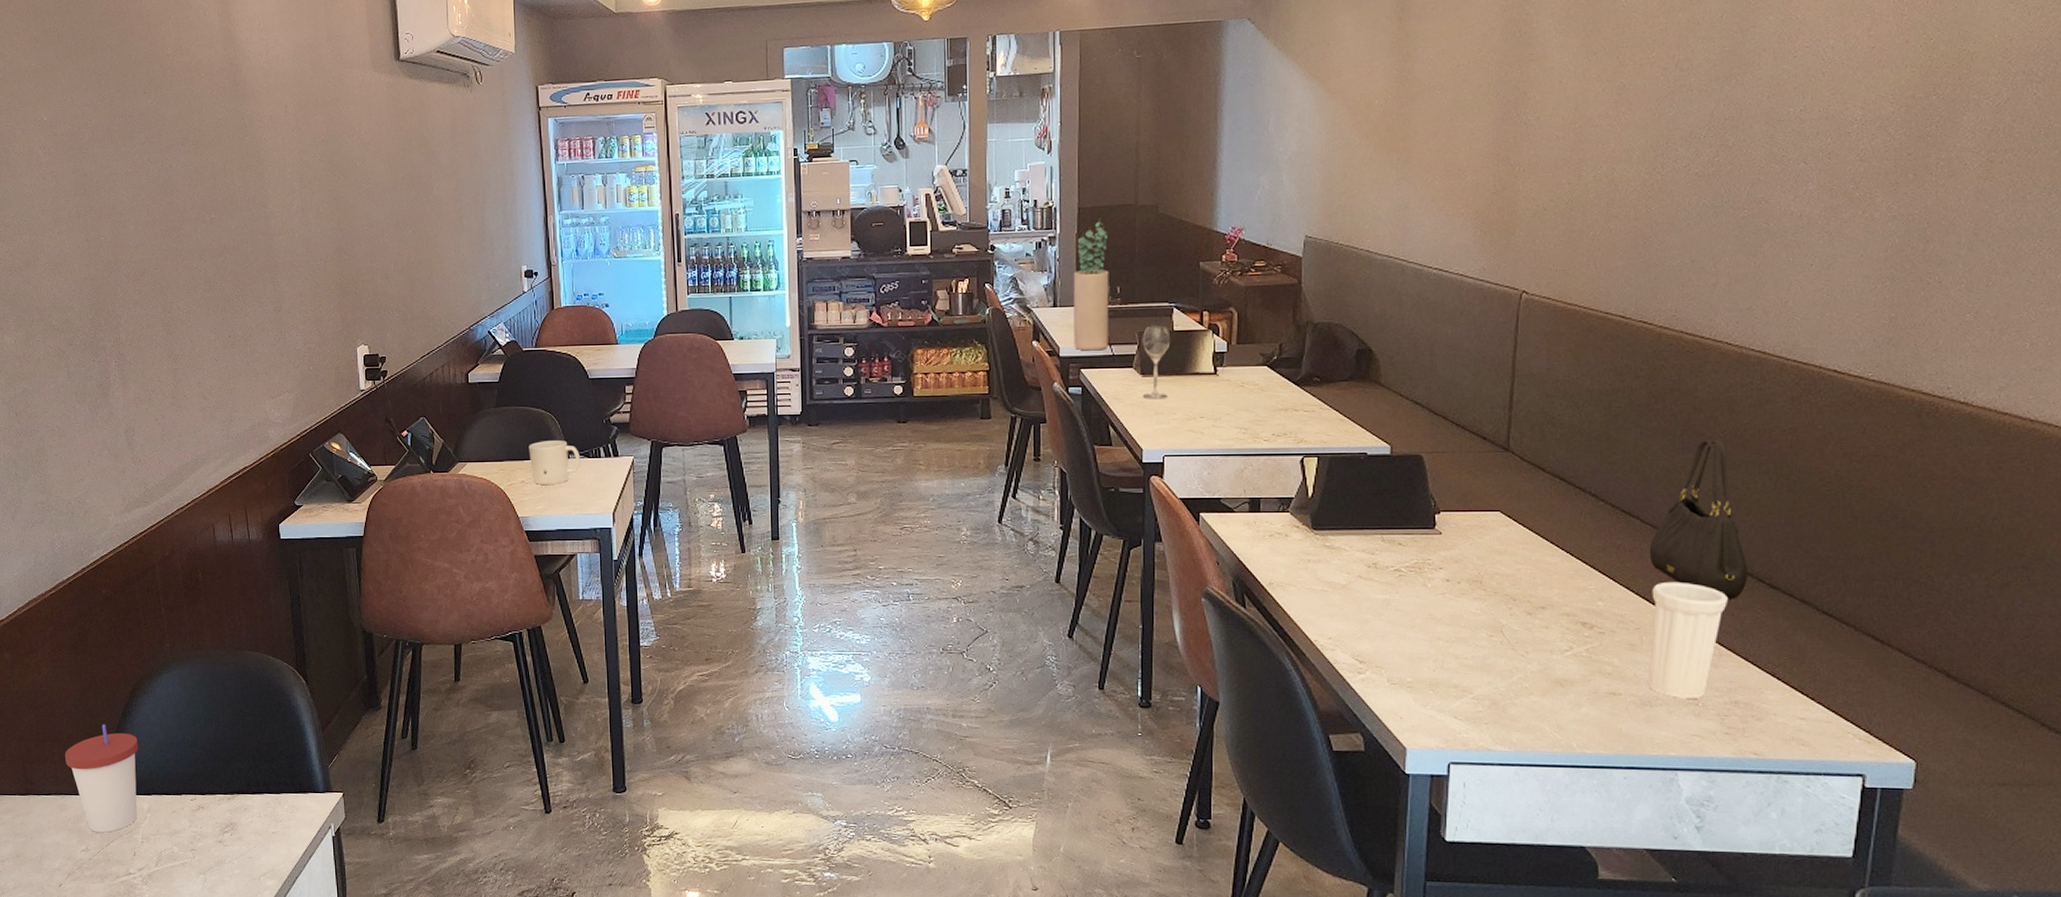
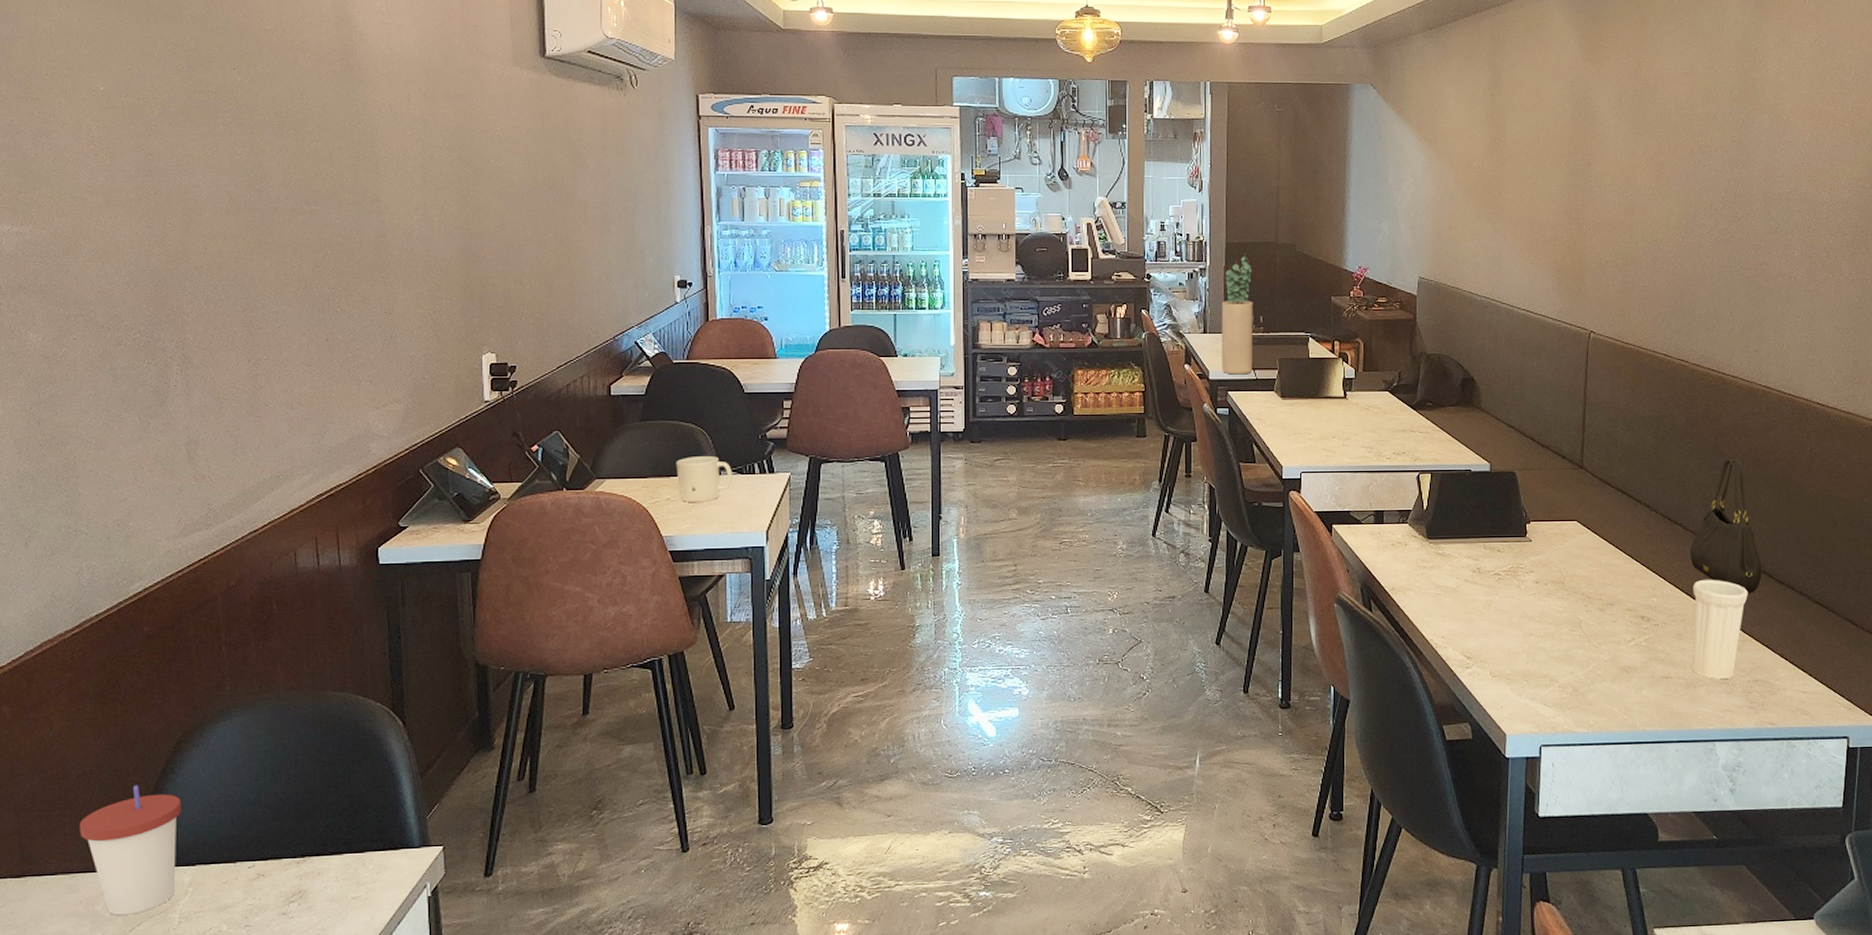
wineglass: present [1142,325,1171,400] -> none [1282,353,1307,421]

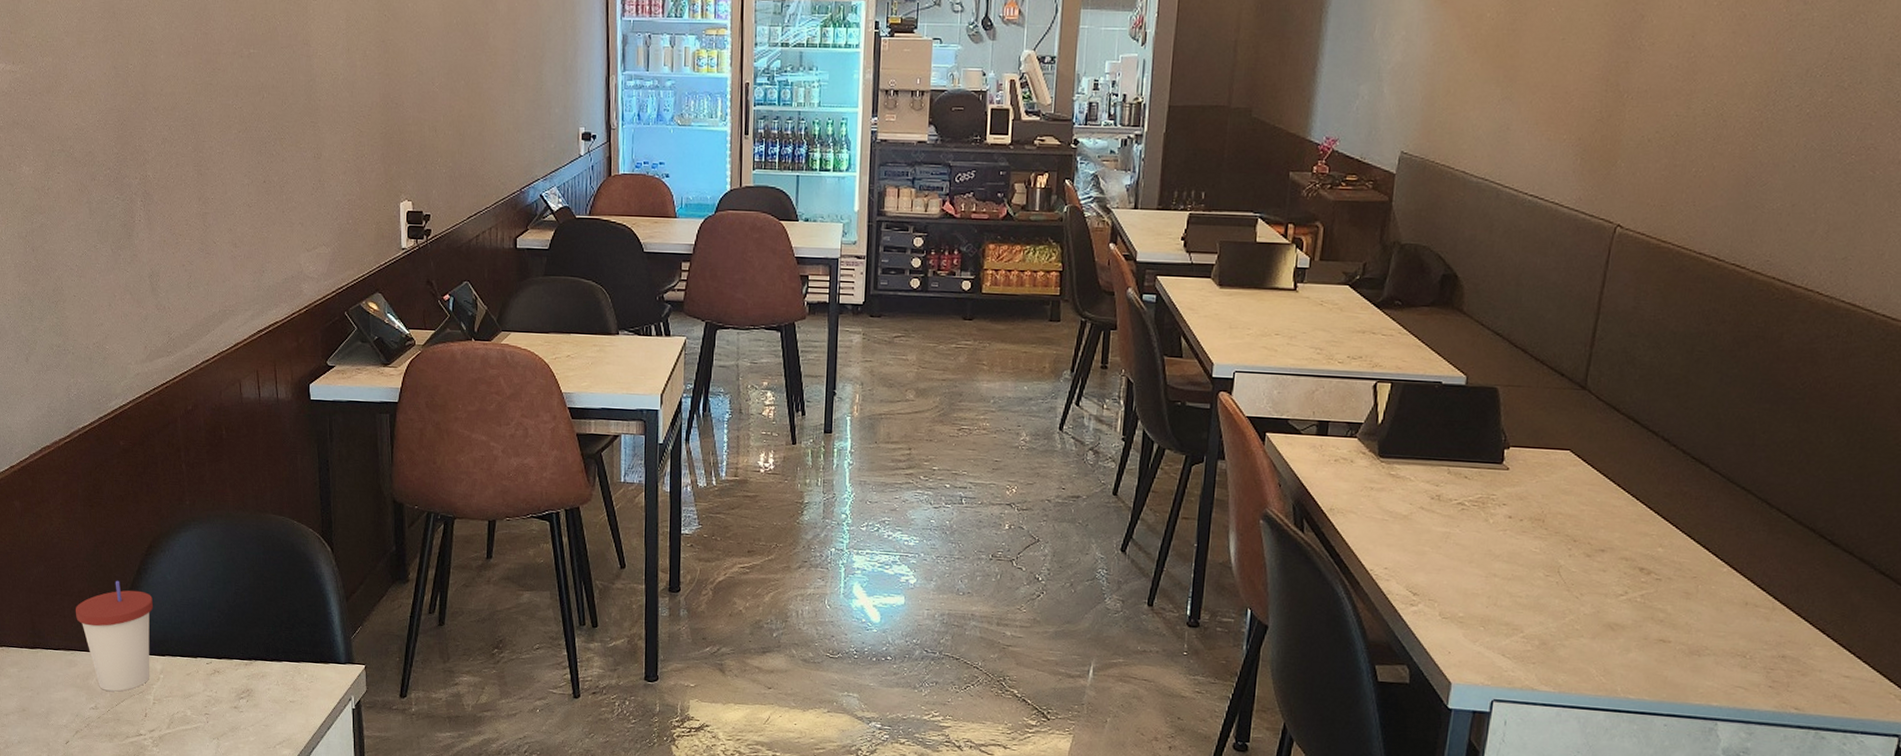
mug: present [676,456,733,502] -> none [576,314,631,361]
vase: present [1221,253,1253,375] -> none [1152,118,1198,258]
handbag: present [1690,459,1762,593] -> none [1714,390,1812,554]
cup: present [1691,579,1748,679] -> none [1698,532,1788,651]

